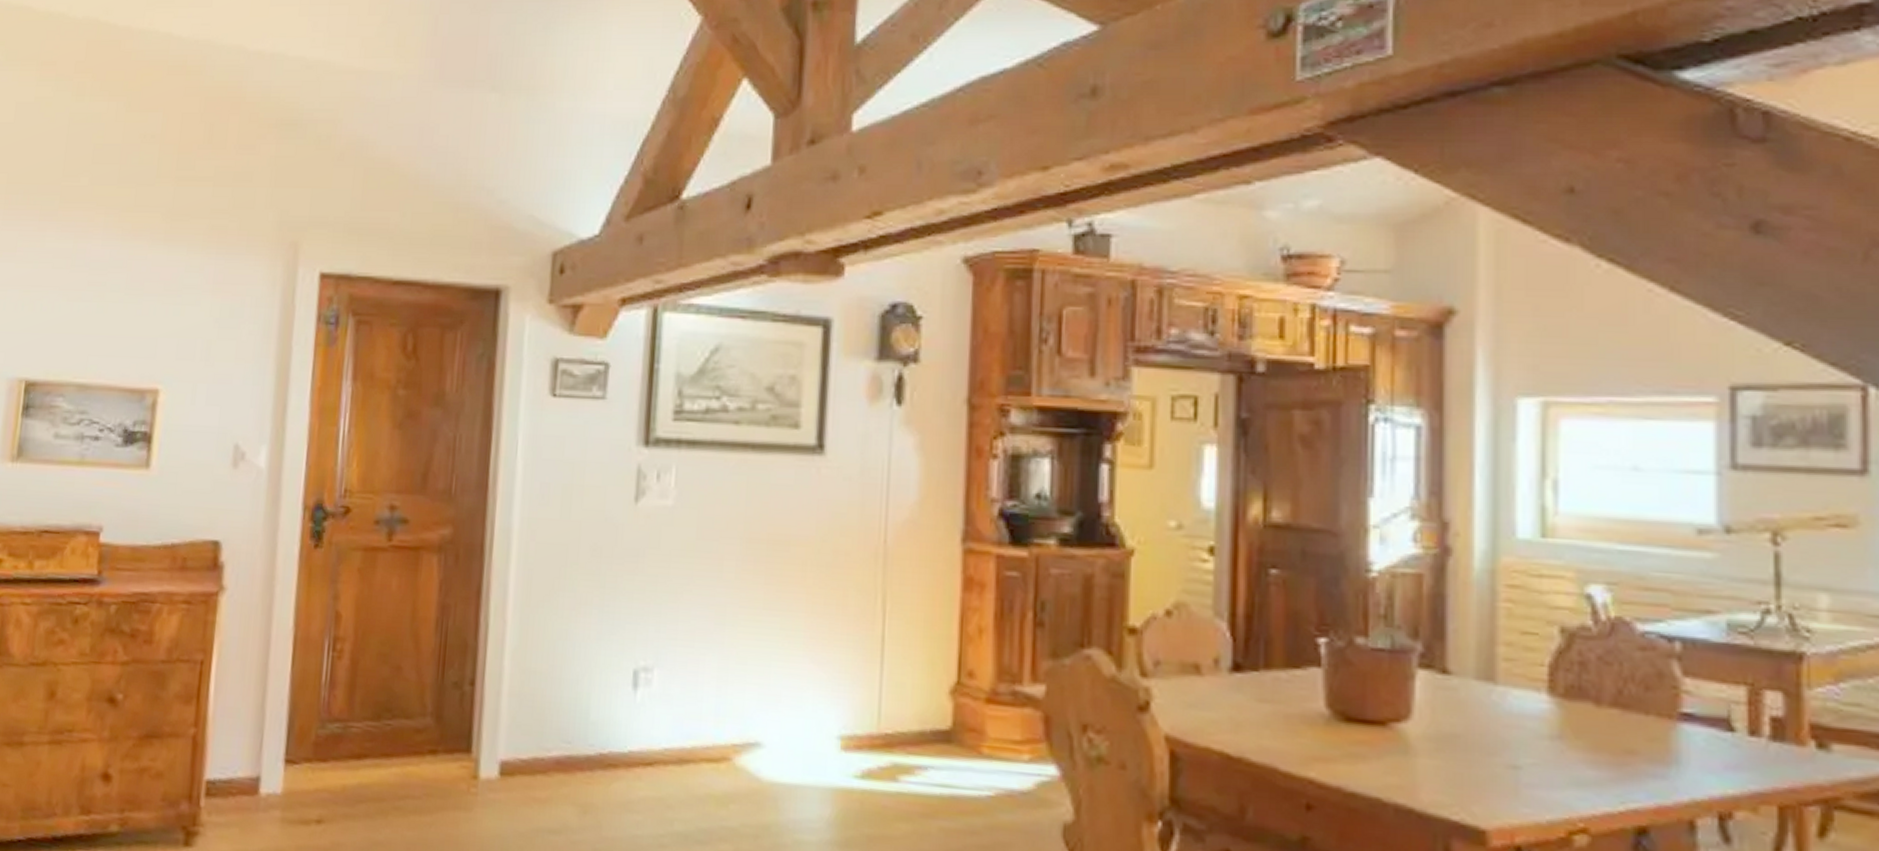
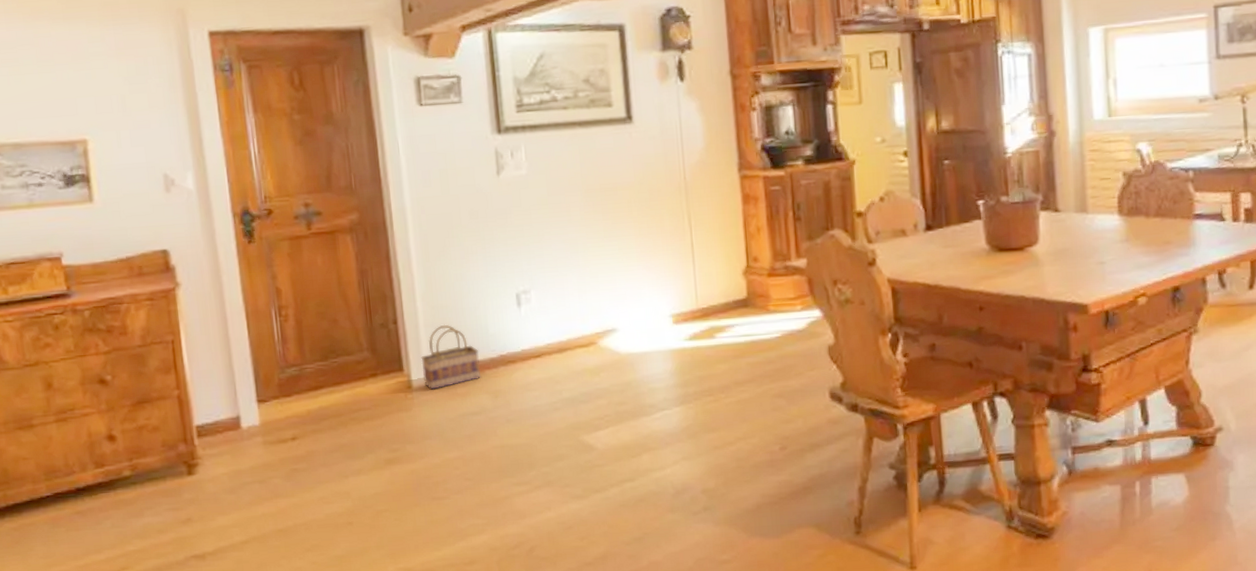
basket: none [495,697,573,787] -> present [421,324,482,390]

